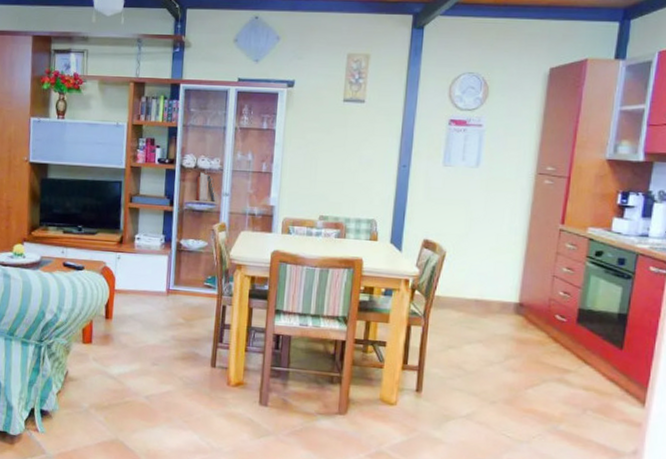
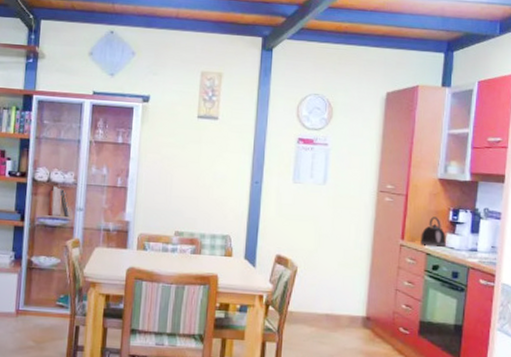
kettle: none [583,200,613,233] -> present [420,216,446,248]

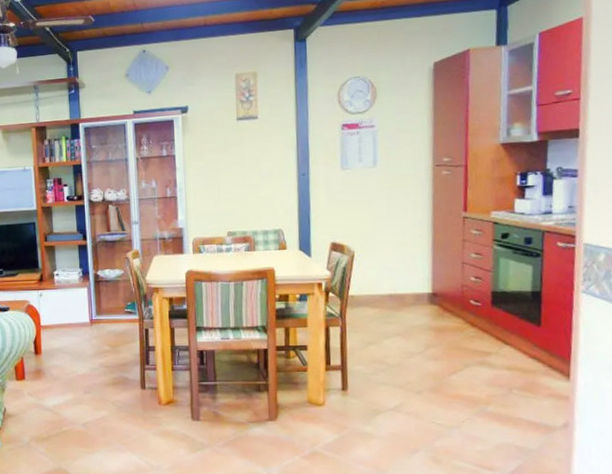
kettle: present [420,216,446,248] -> none [485,183,515,216]

